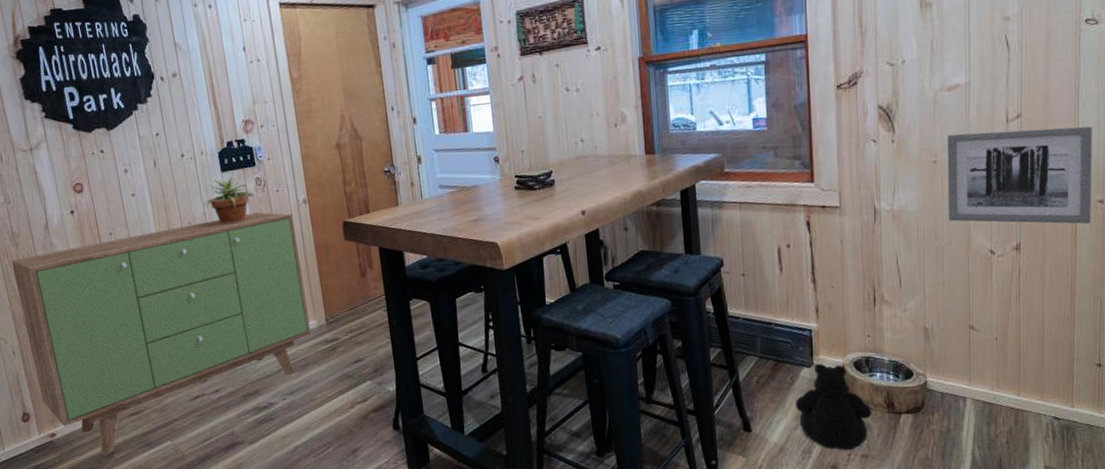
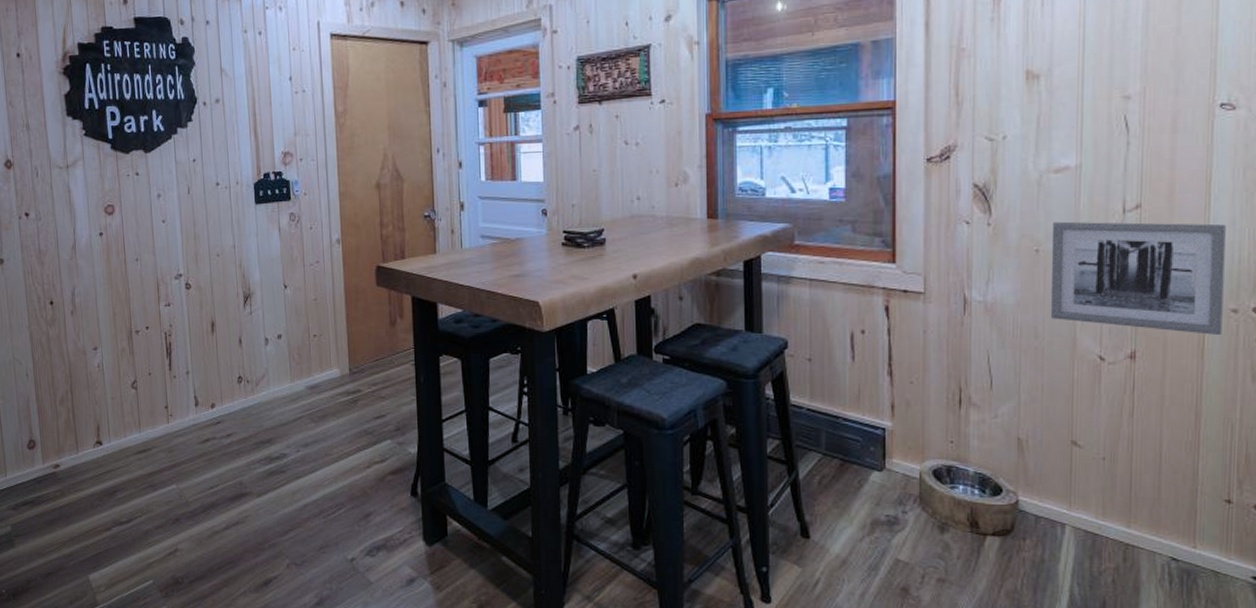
sideboard: present [11,212,311,455] -> none [35,249,332,492]
potted plant: present [204,177,254,225] -> none [235,210,287,259]
plush toy: present [795,363,872,451] -> none [862,467,952,572]

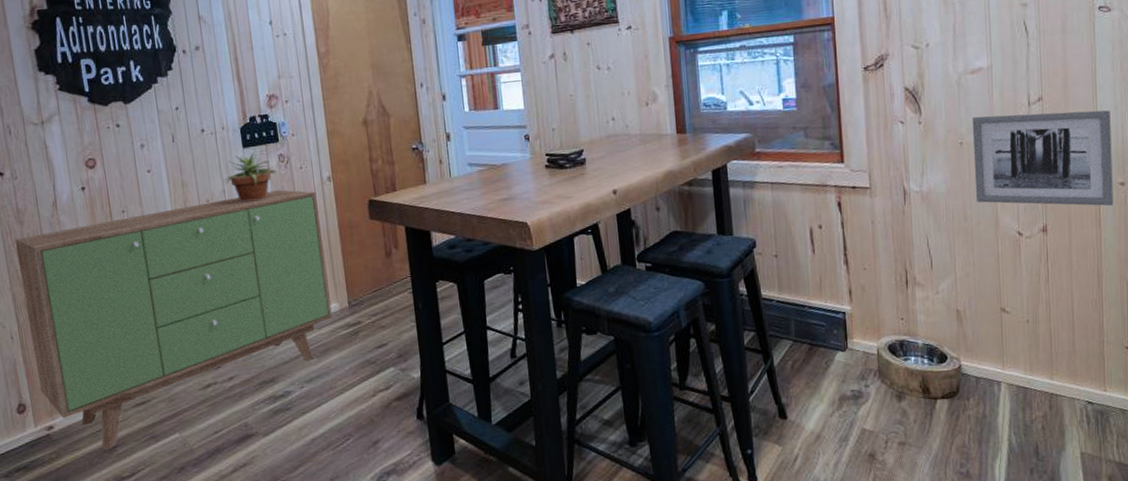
sideboard: none [35,249,332,492] -> present [14,190,332,449]
potted plant: none [235,210,287,259] -> present [224,153,277,203]

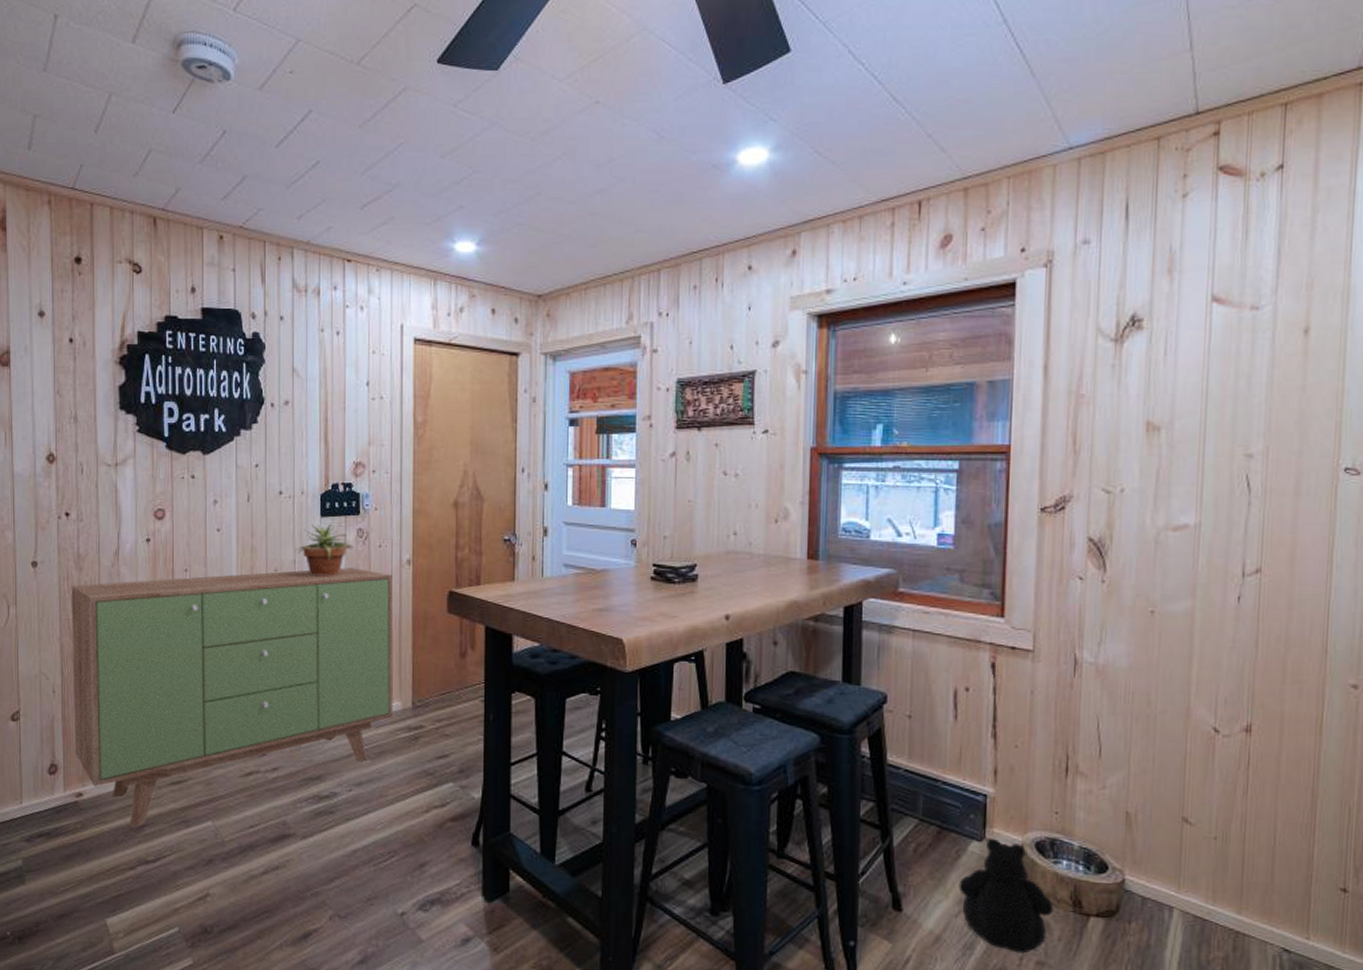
plush toy: none [830,347,908,438] -> present [958,837,1054,954]
wall art: present [972,110,1114,206] -> none [1165,582,1348,712]

